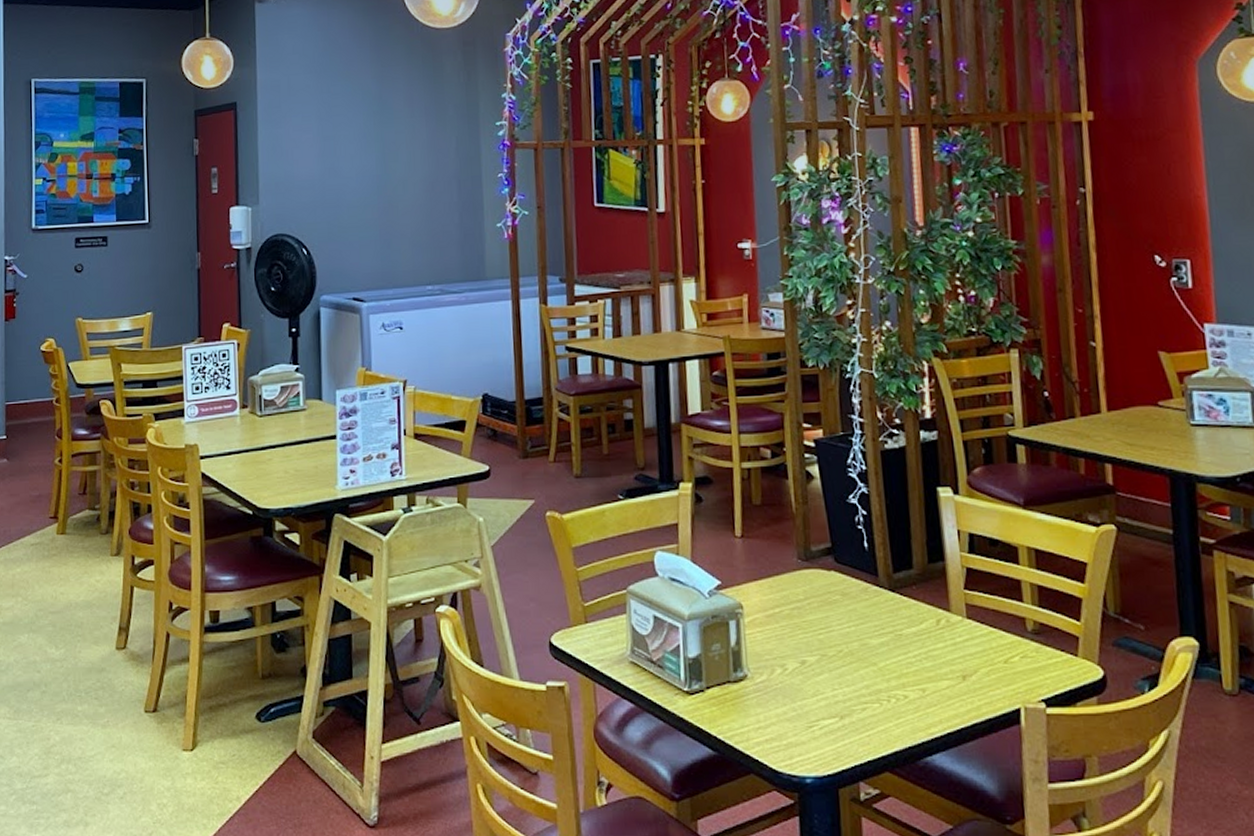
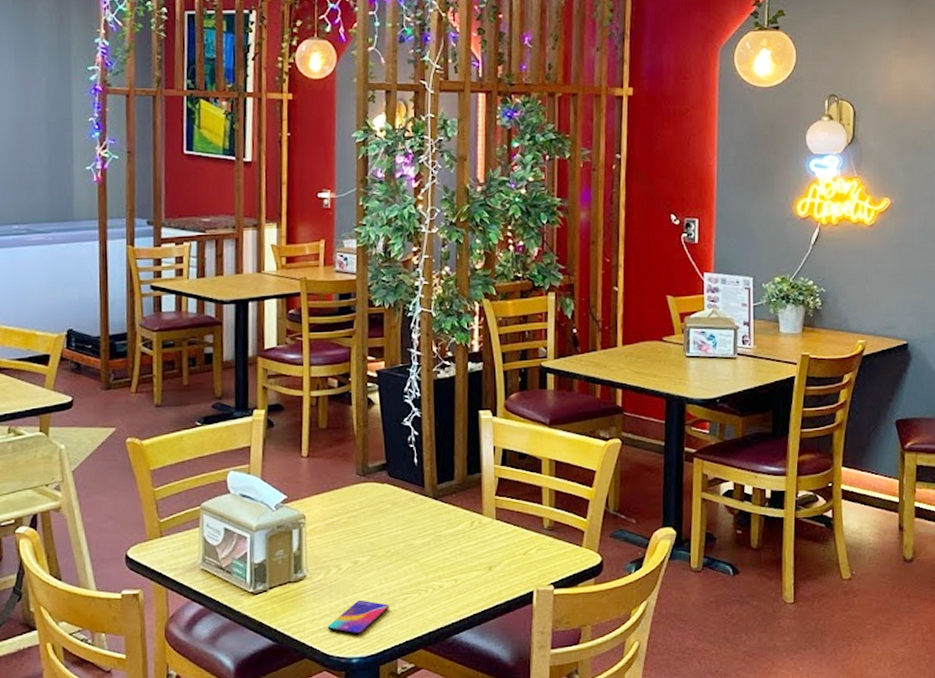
smartphone: none [774,707,846,749] -> present [327,599,389,635]

